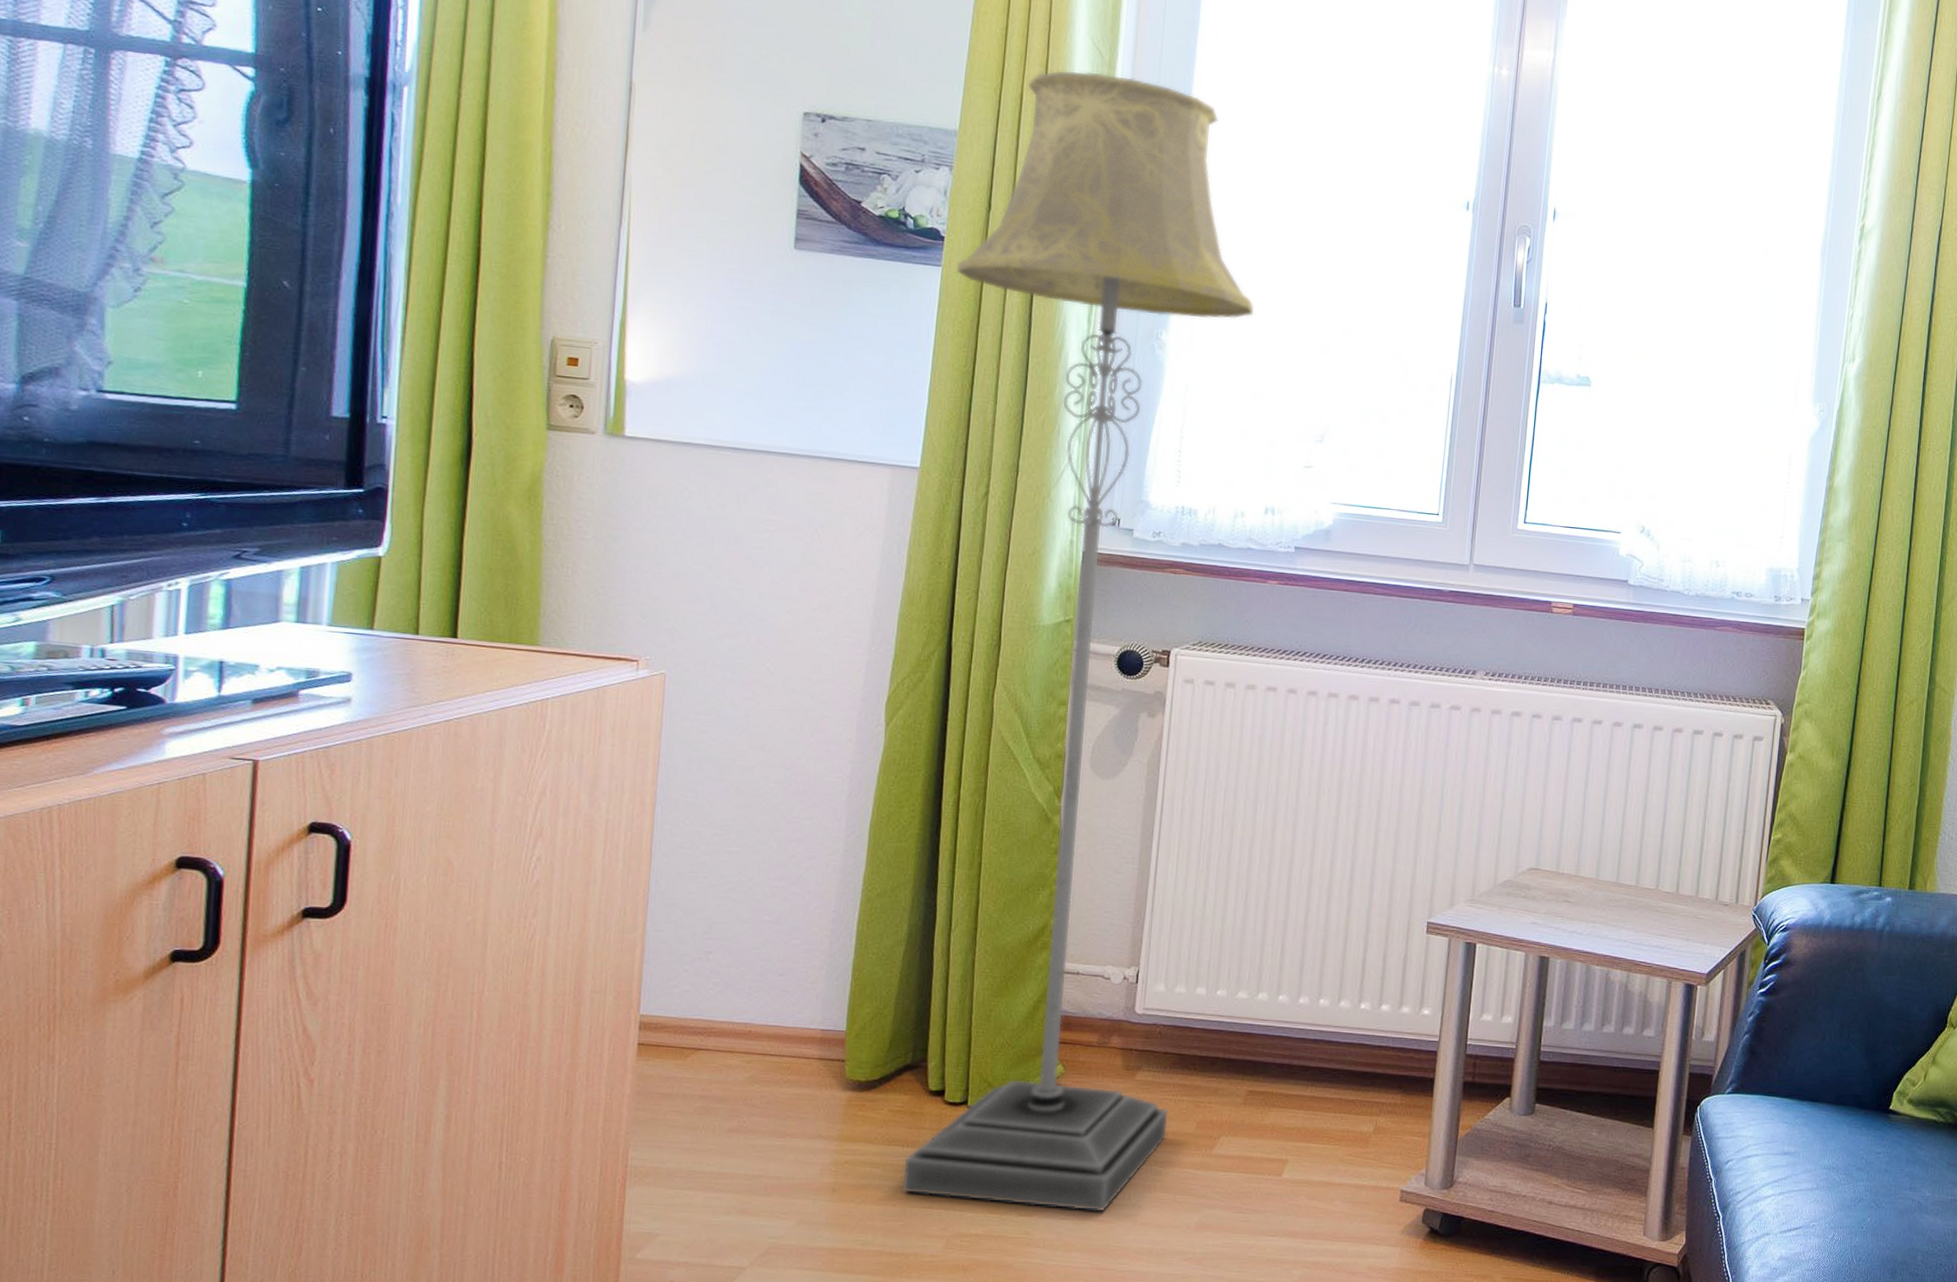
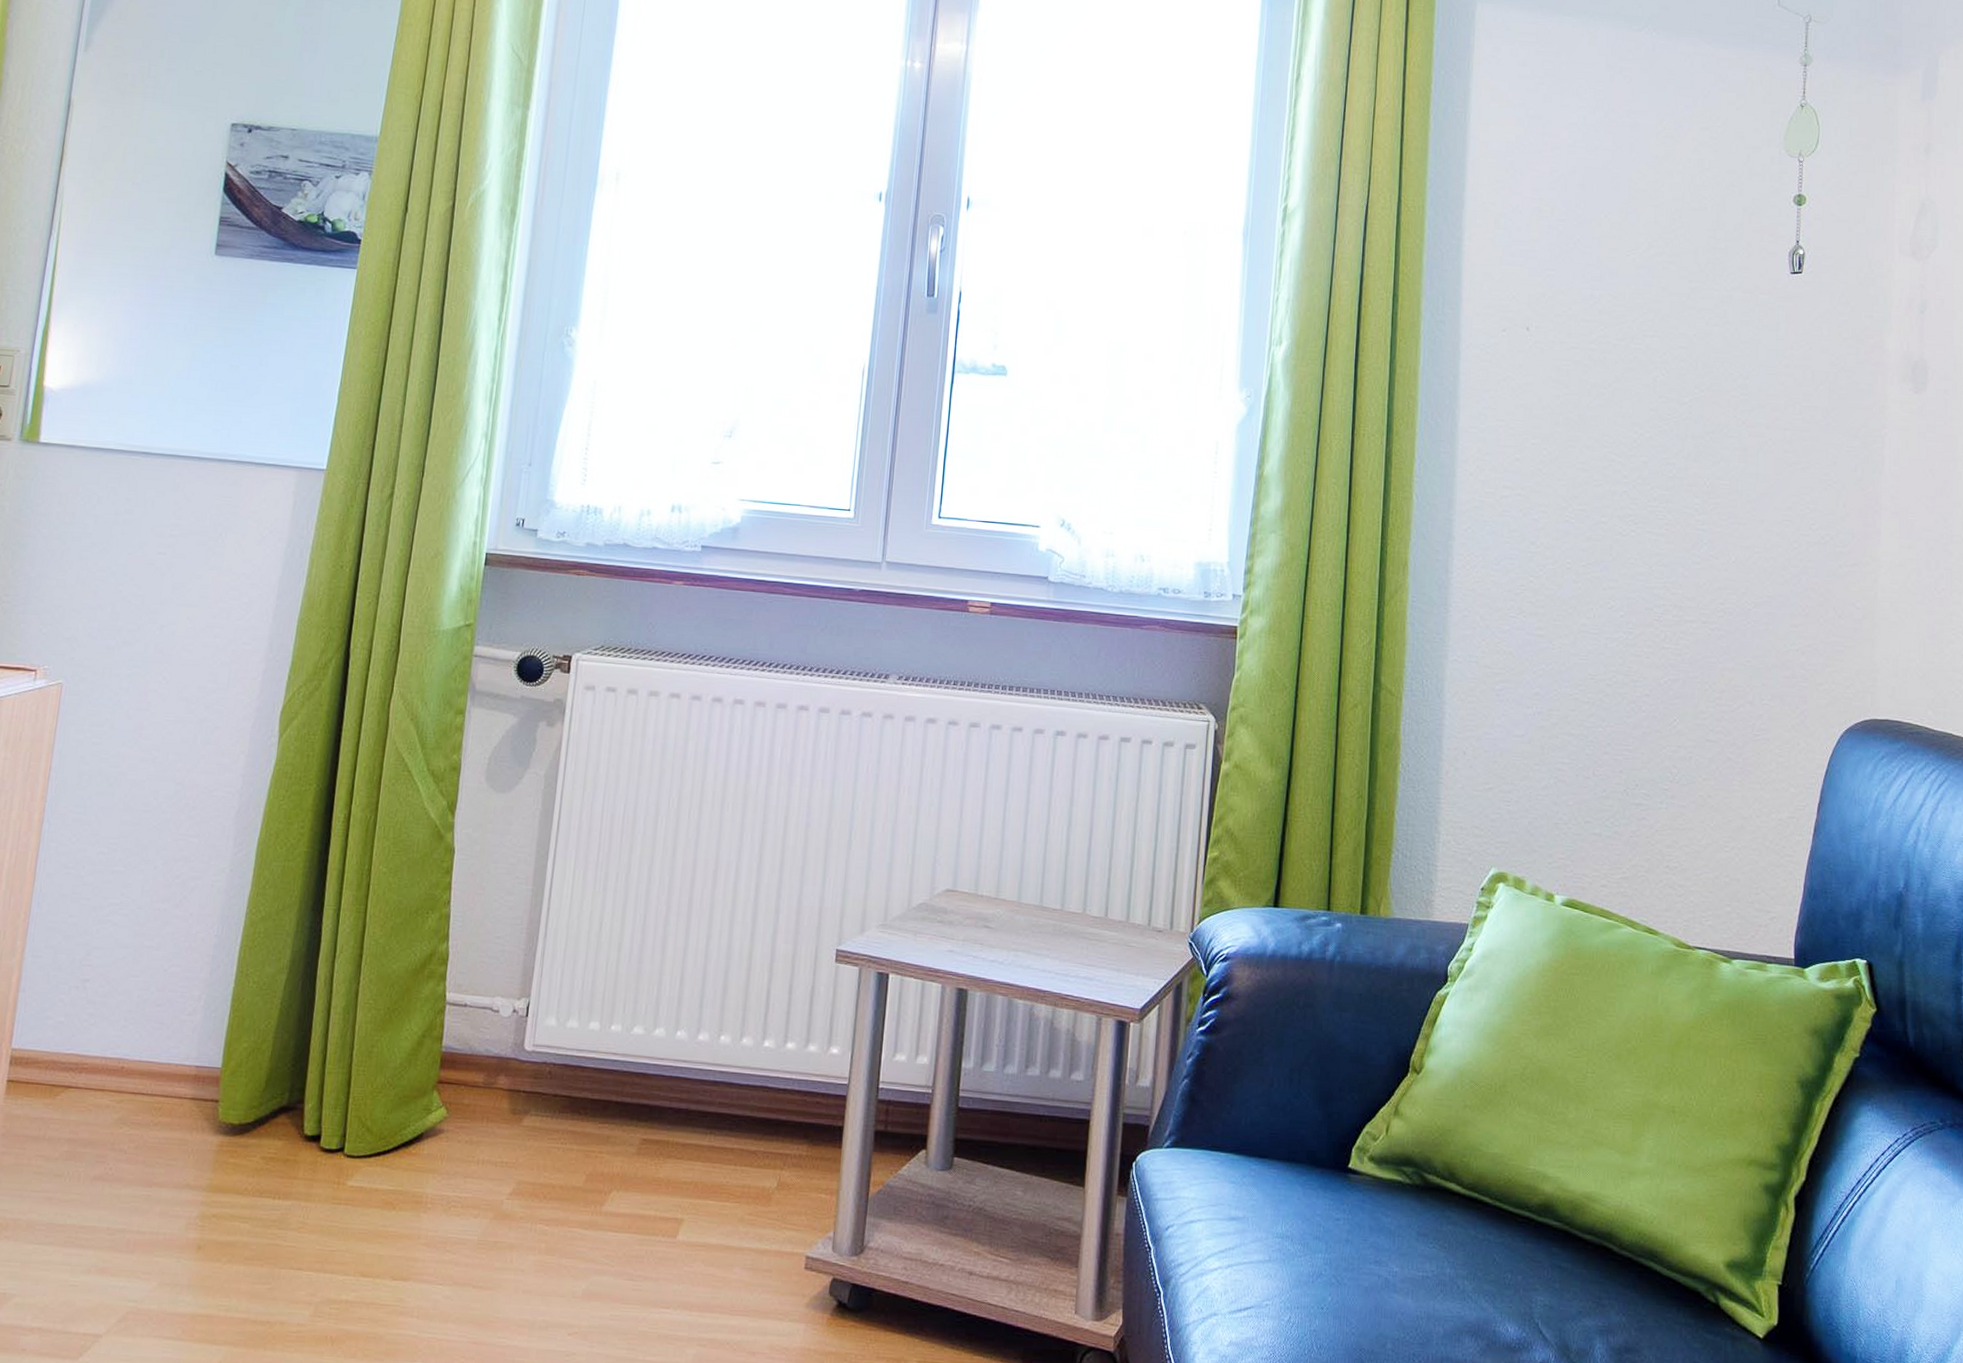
floor lamp: present [903,70,1255,1212] -> none [272,76,665,1277]

